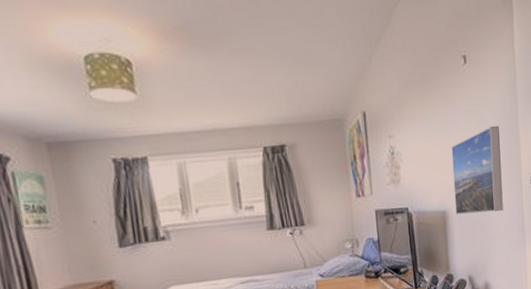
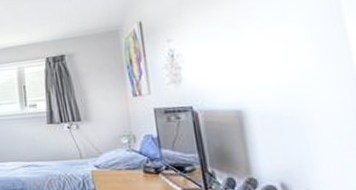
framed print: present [451,126,503,216] -> none [245,20,329,115]

